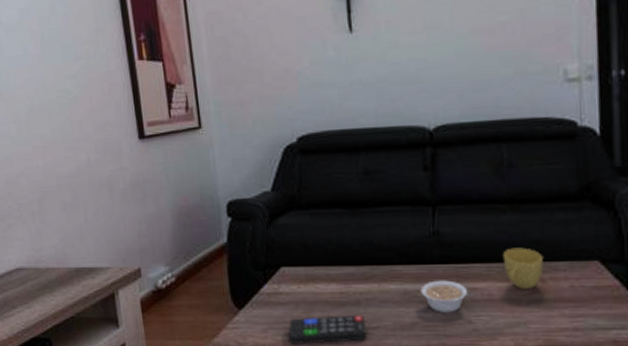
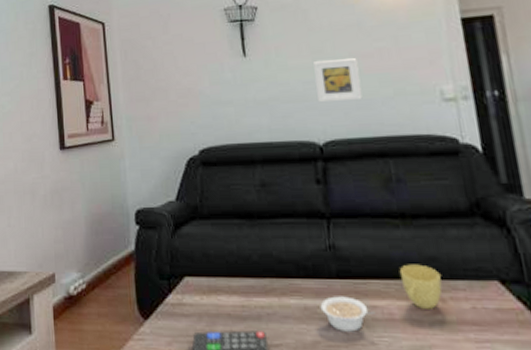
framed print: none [428,34,480,83] -> present [313,58,363,102]

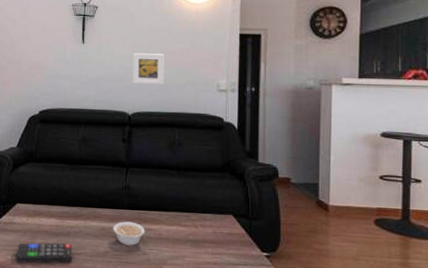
cup: present [399,264,442,309] -> none [170,201,197,232]

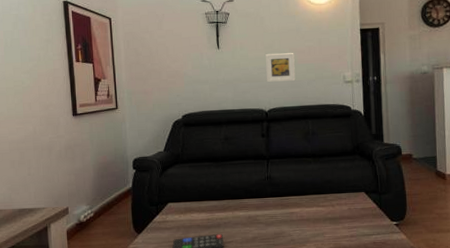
legume: present [113,221,150,246] -> none [259,208,293,230]

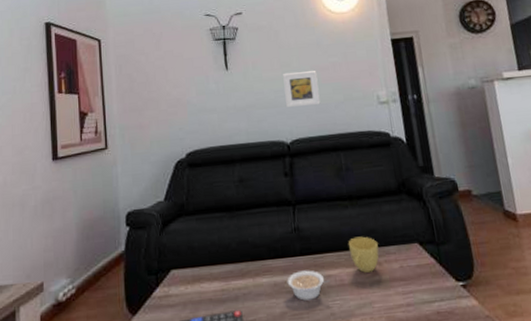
legume: none [259,208,293,230] -> present [287,270,330,301]
cup: none [309,185,333,212] -> present [348,236,379,273]

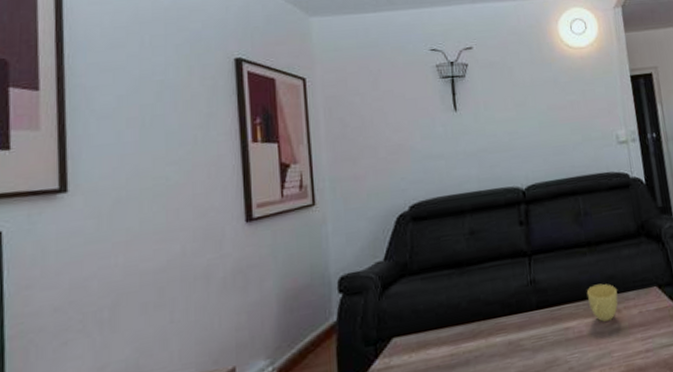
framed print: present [283,71,321,107] -> none [517,110,558,150]
legume: present [287,270,330,301] -> none [522,324,568,358]

